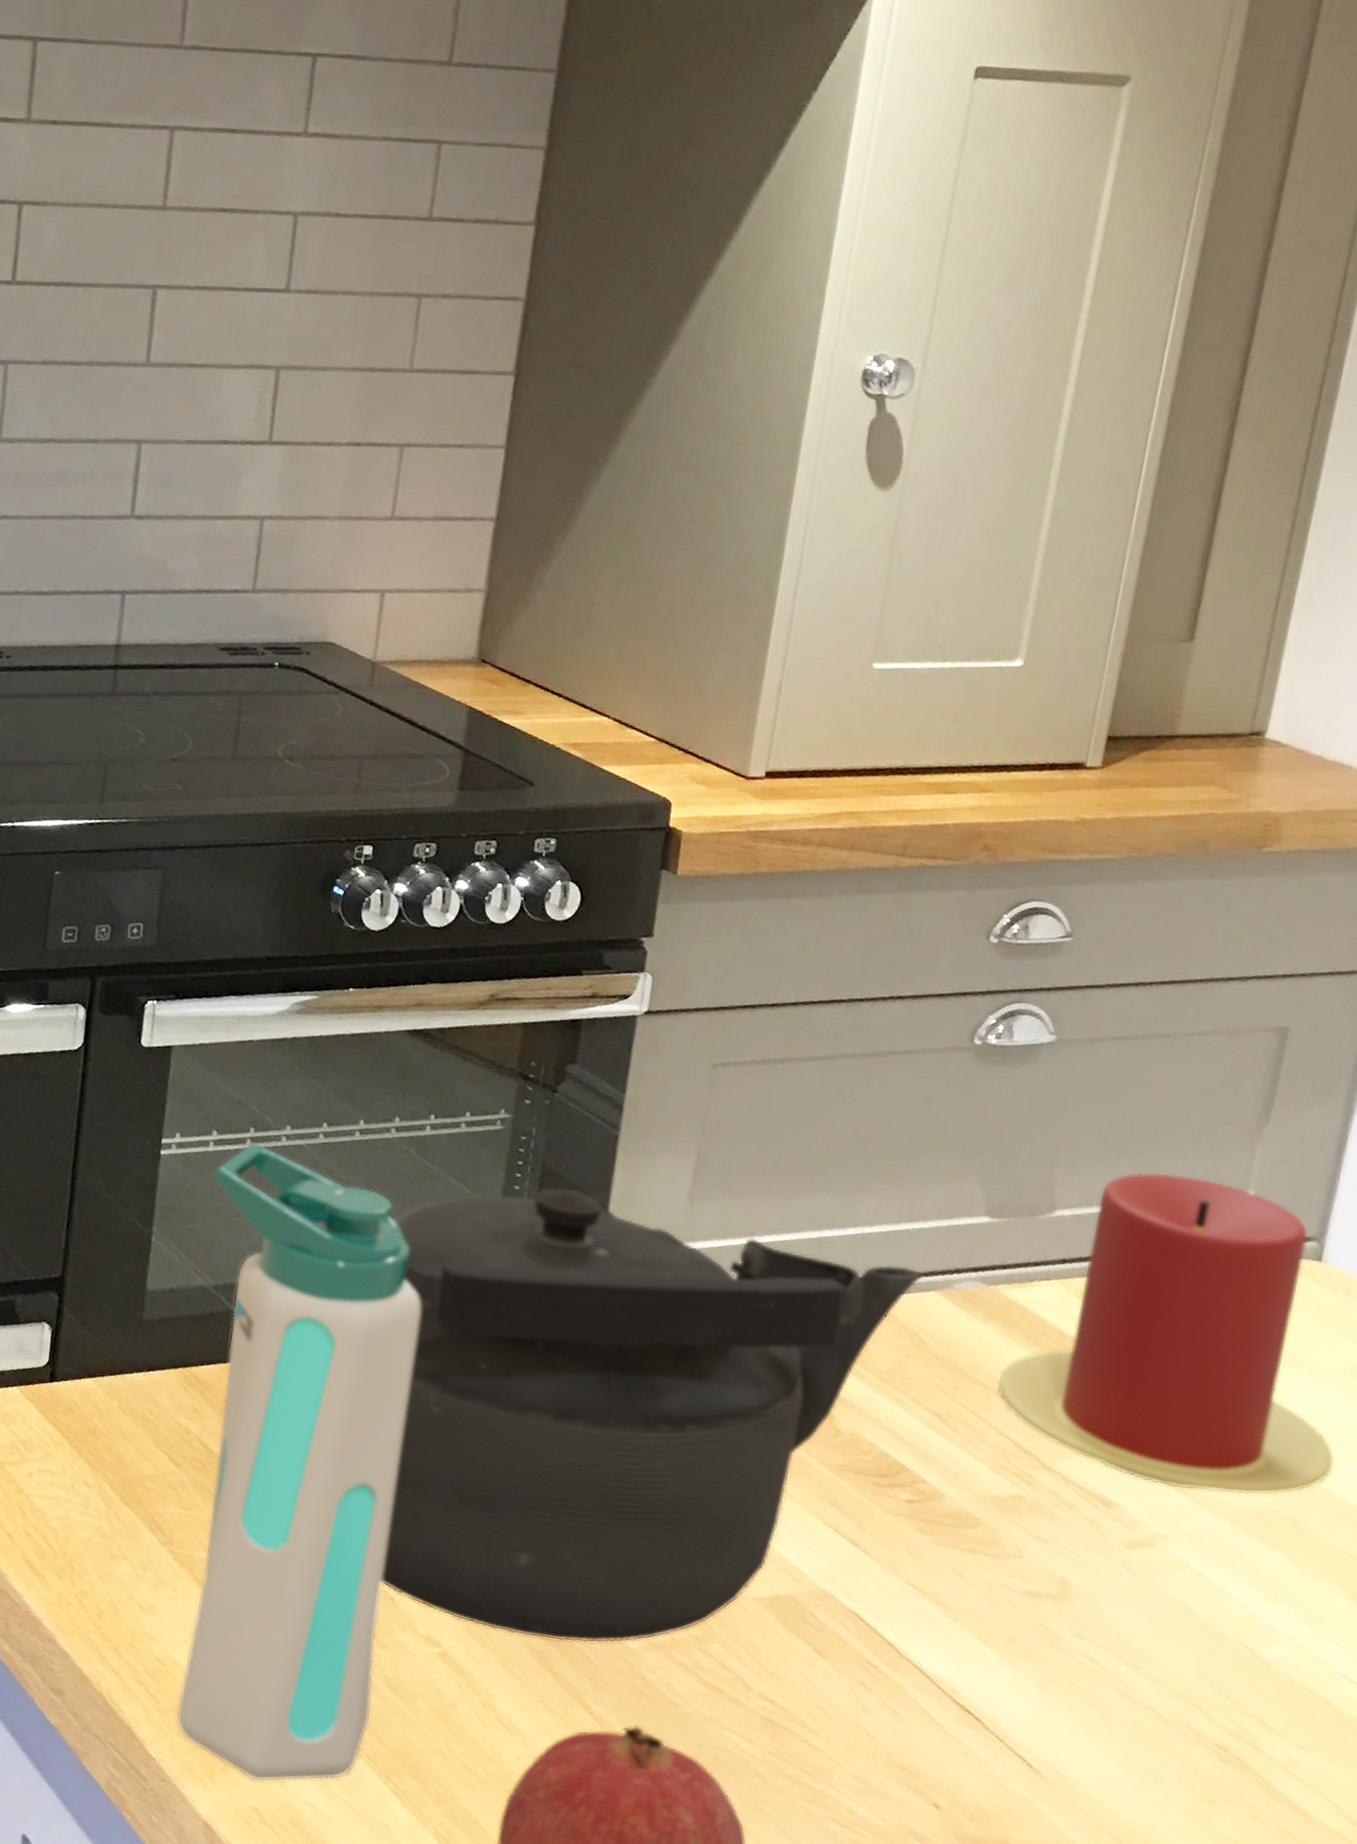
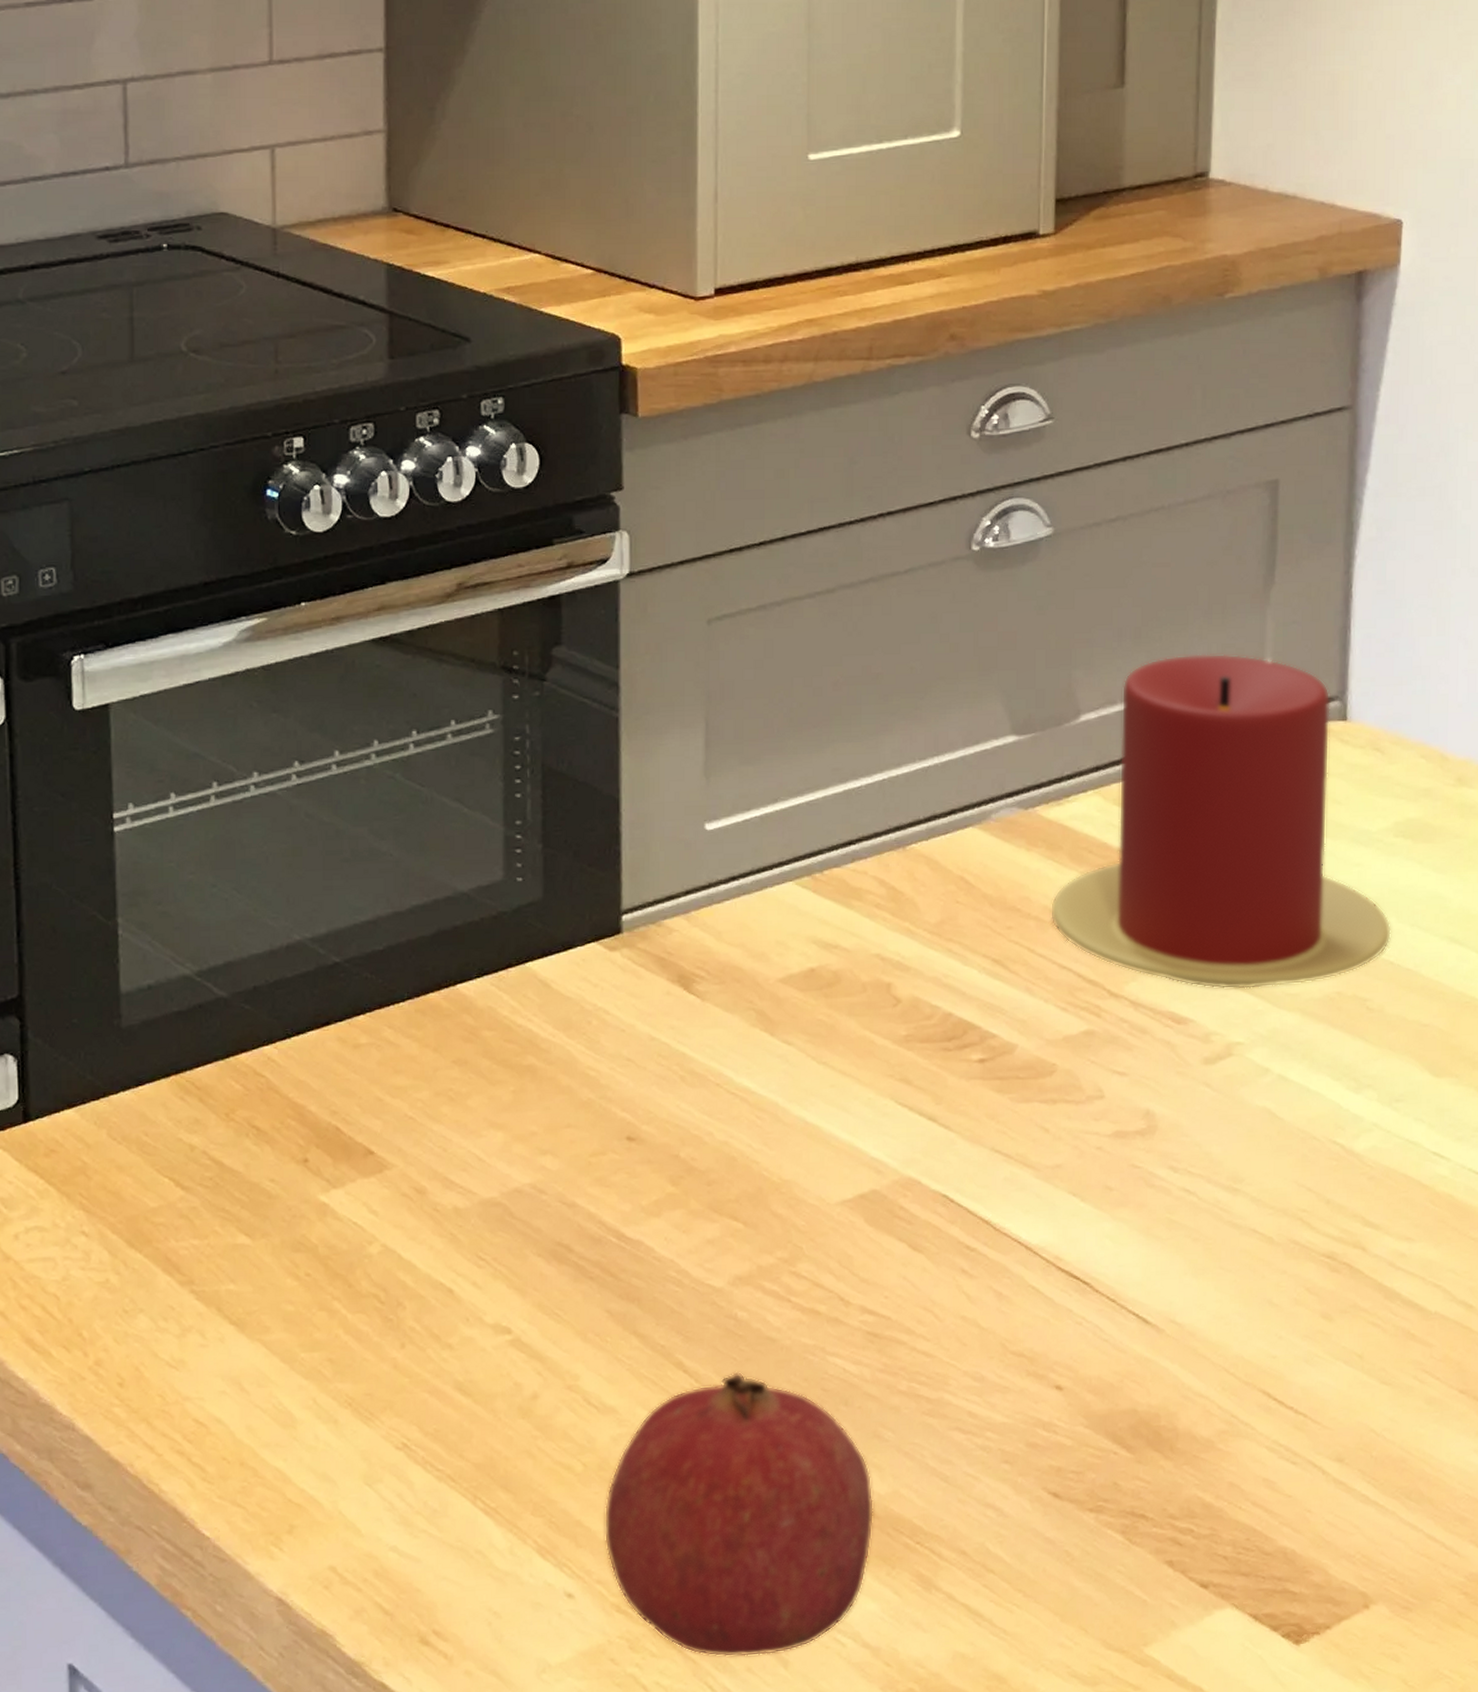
water bottle: present [175,1141,421,1782] -> none [176,797,447,1537]
kettle: present [381,1187,924,1643] -> none [386,785,959,1301]

